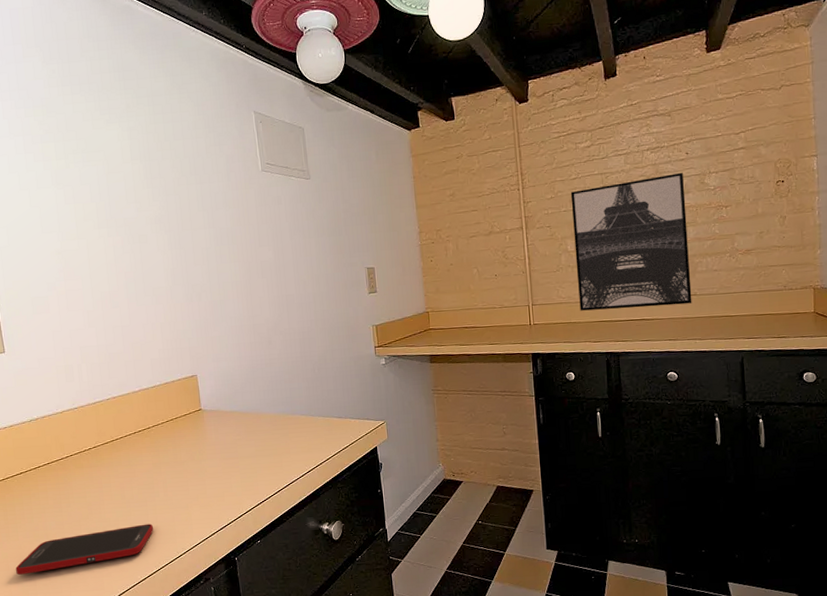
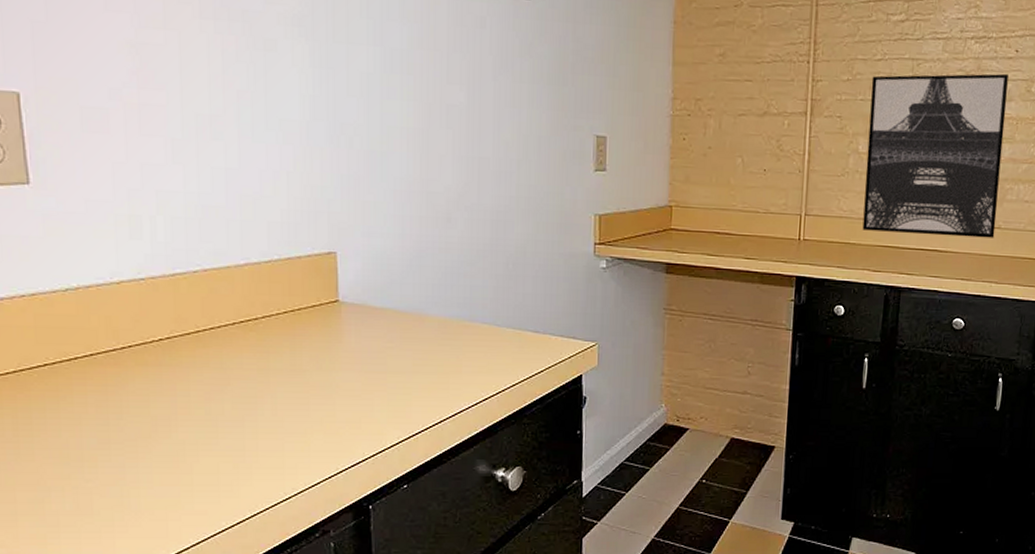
cell phone: present [16,524,153,575] -> none [27,452,251,510]

